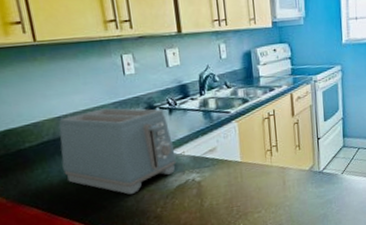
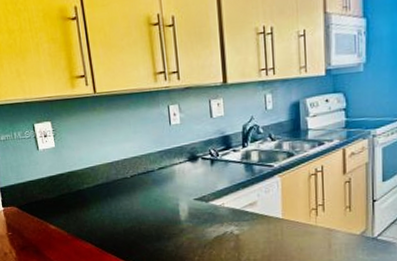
toaster: present [58,108,177,195] -> none [111,156,216,241]

